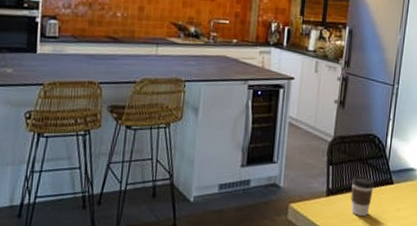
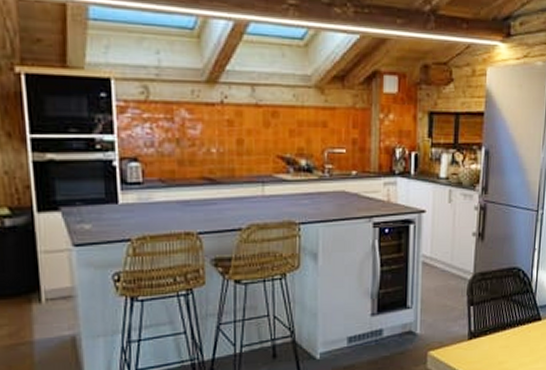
coffee cup: present [351,176,375,217] -> none [495,314,521,359]

